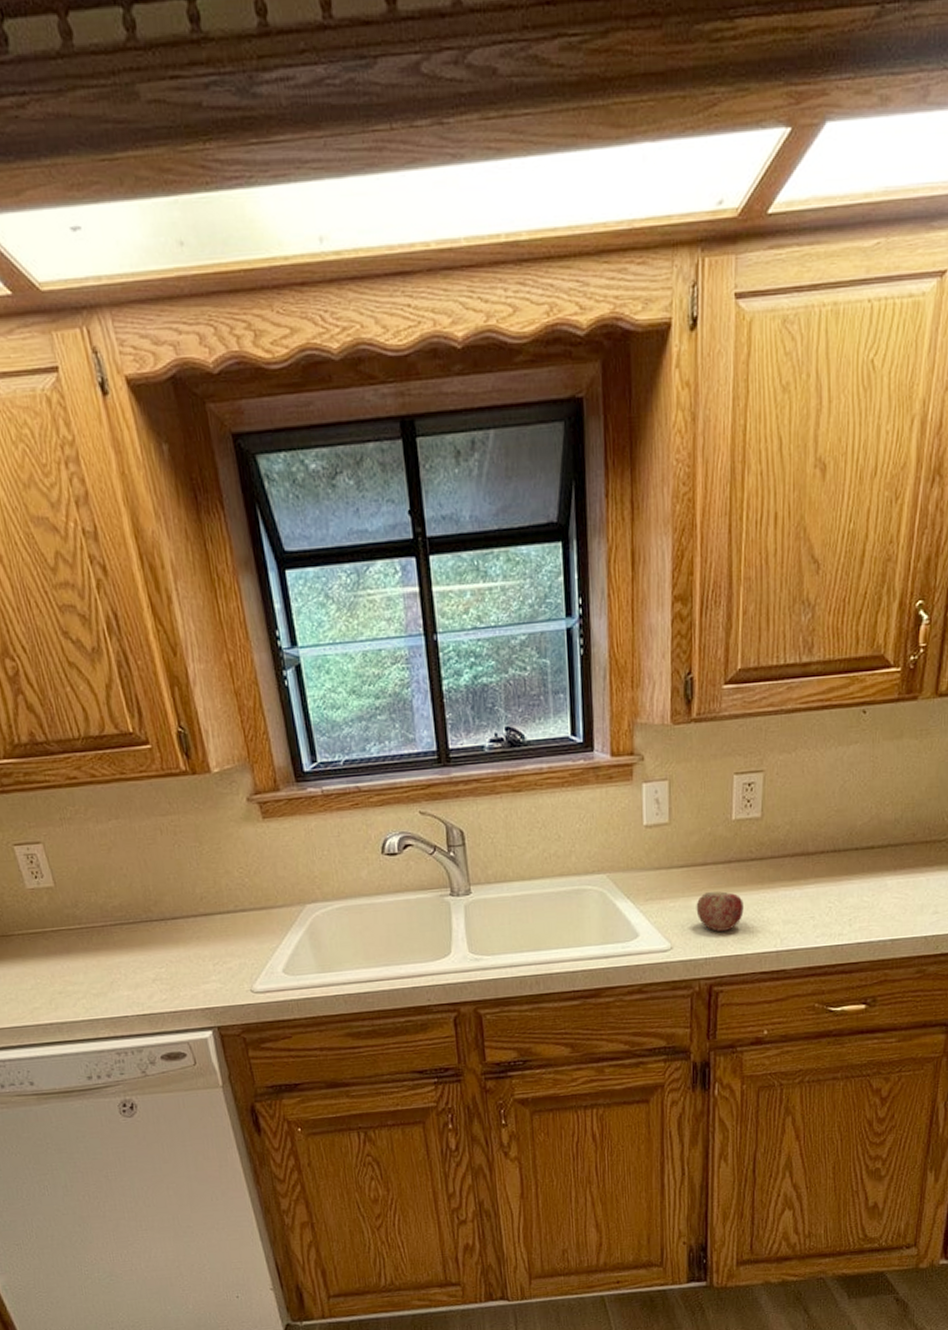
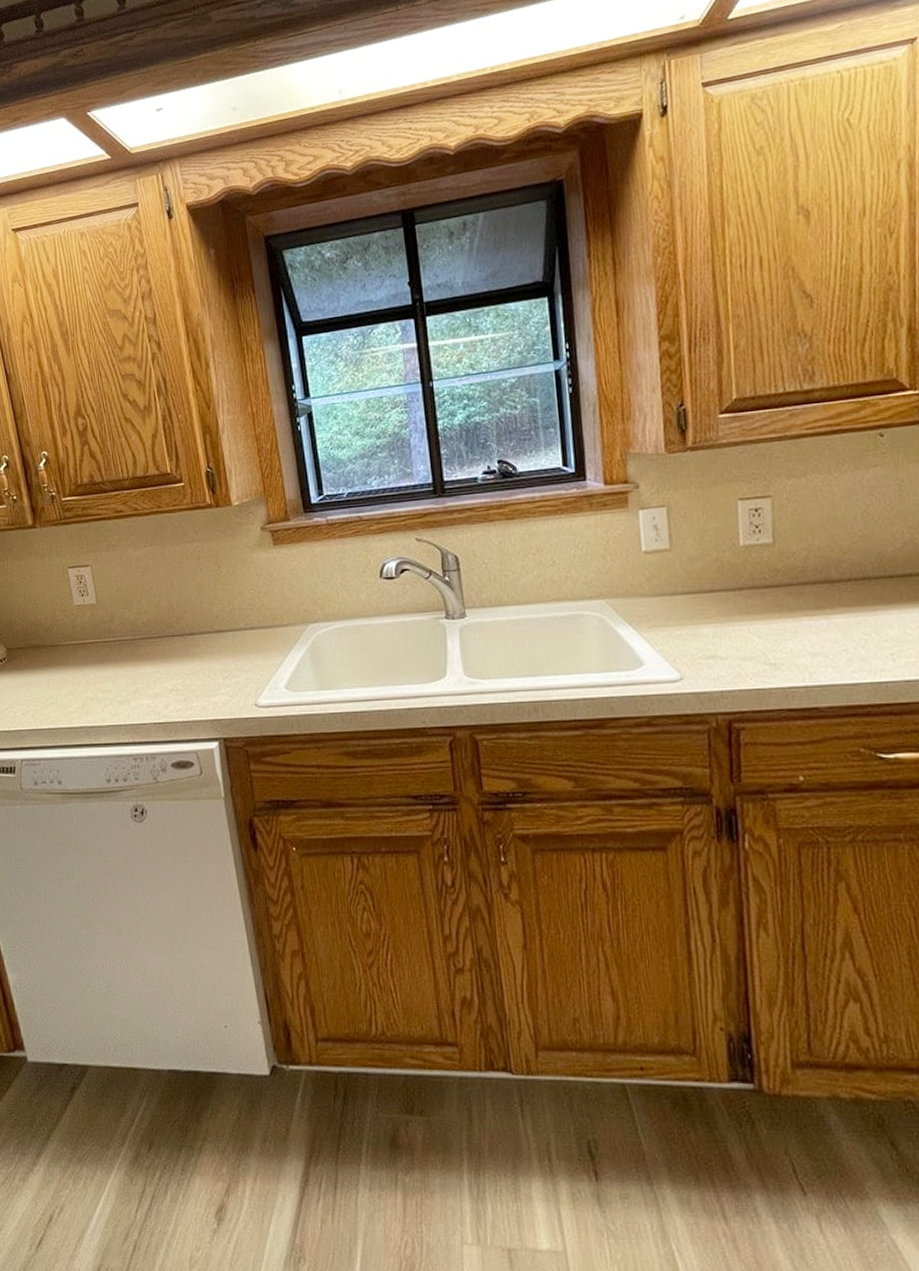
apple: present [696,891,744,932] -> none [706,619,762,662]

